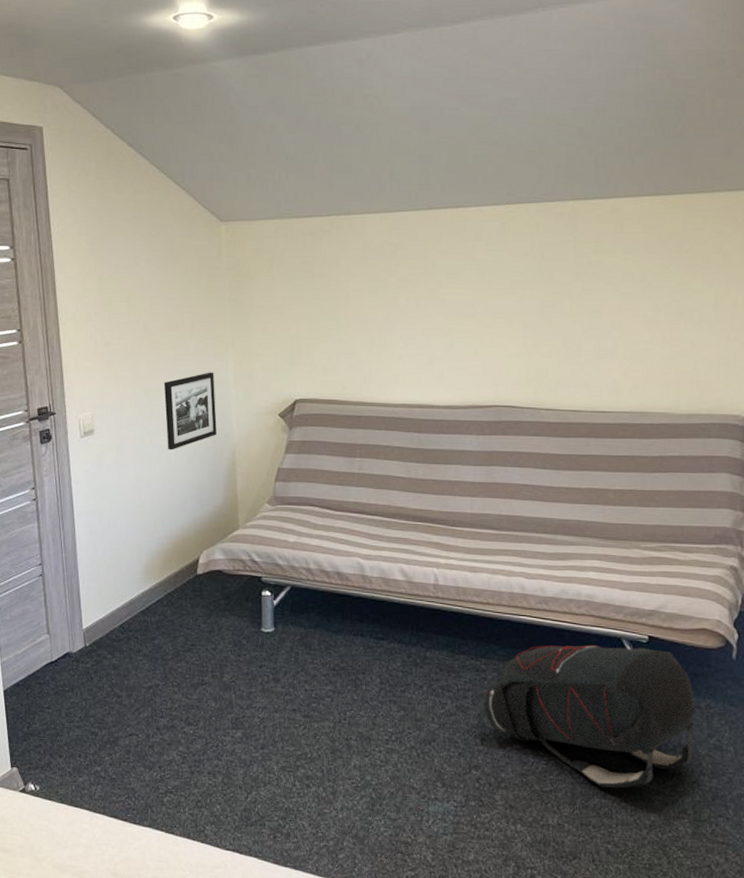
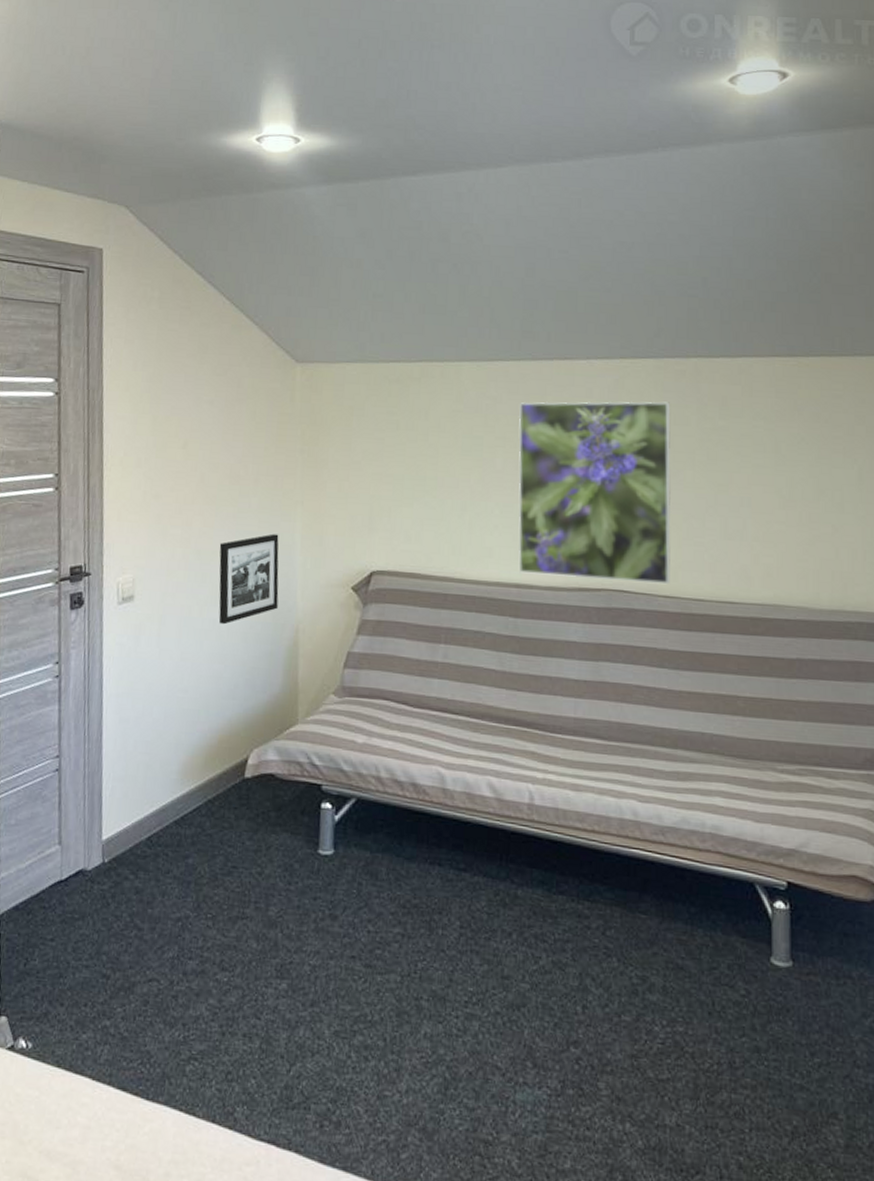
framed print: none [417,241,552,399] -> present [518,401,672,585]
backpack: present [482,644,696,789] -> none [584,888,846,1081]

